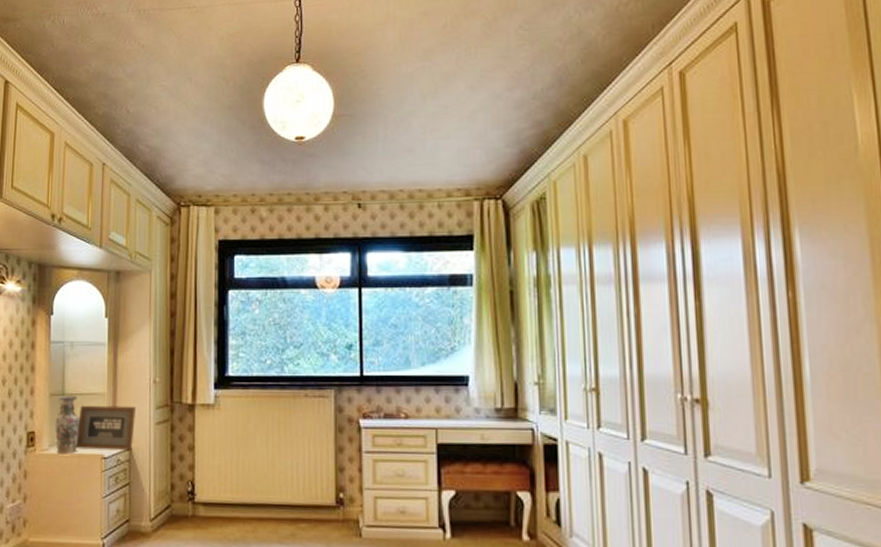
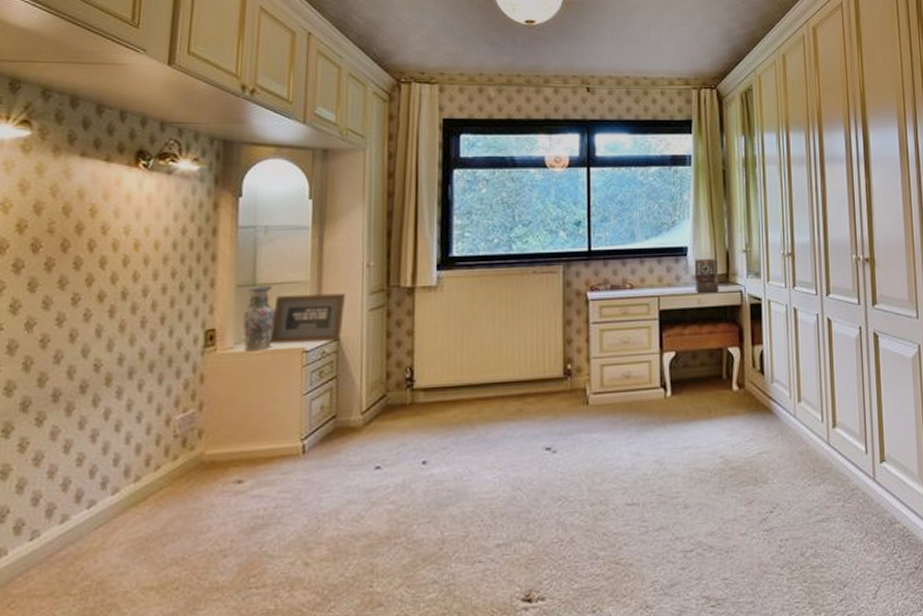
jewelry box: none [476,389,506,430] -> present [694,258,720,294]

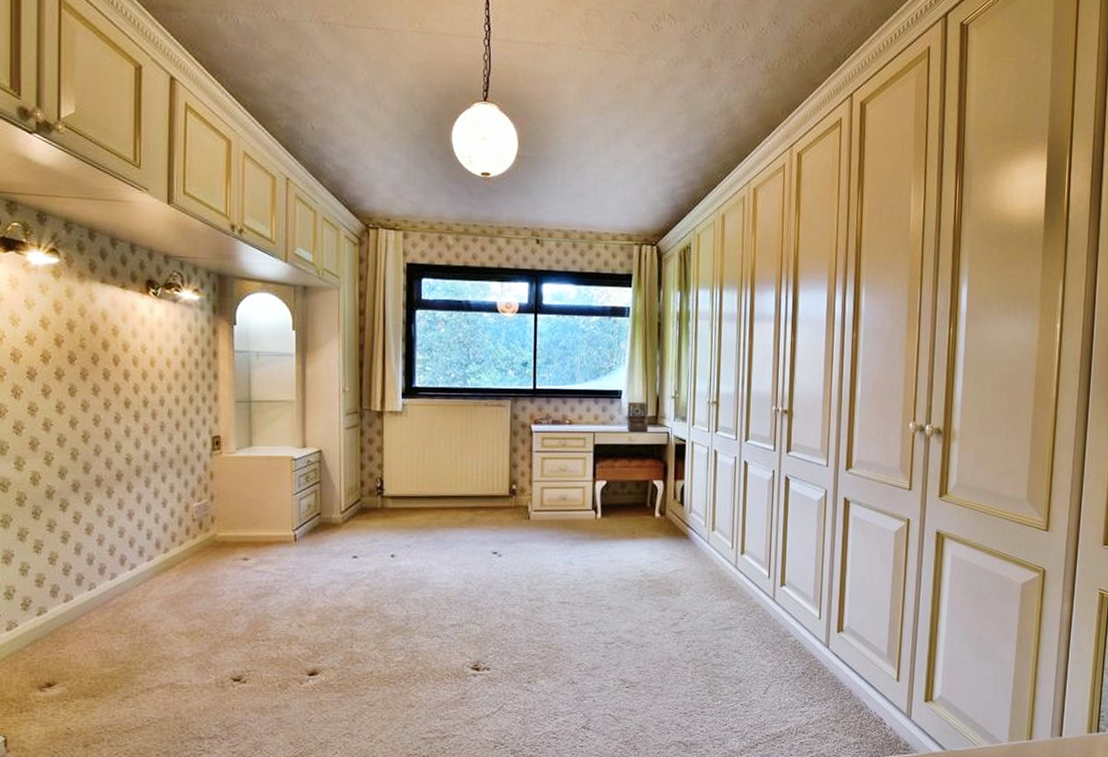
vase: present [242,285,275,352] -> none [241,401,268,457]
picture frame: present [270,293,345,344] -> none [264,411,325,453]

